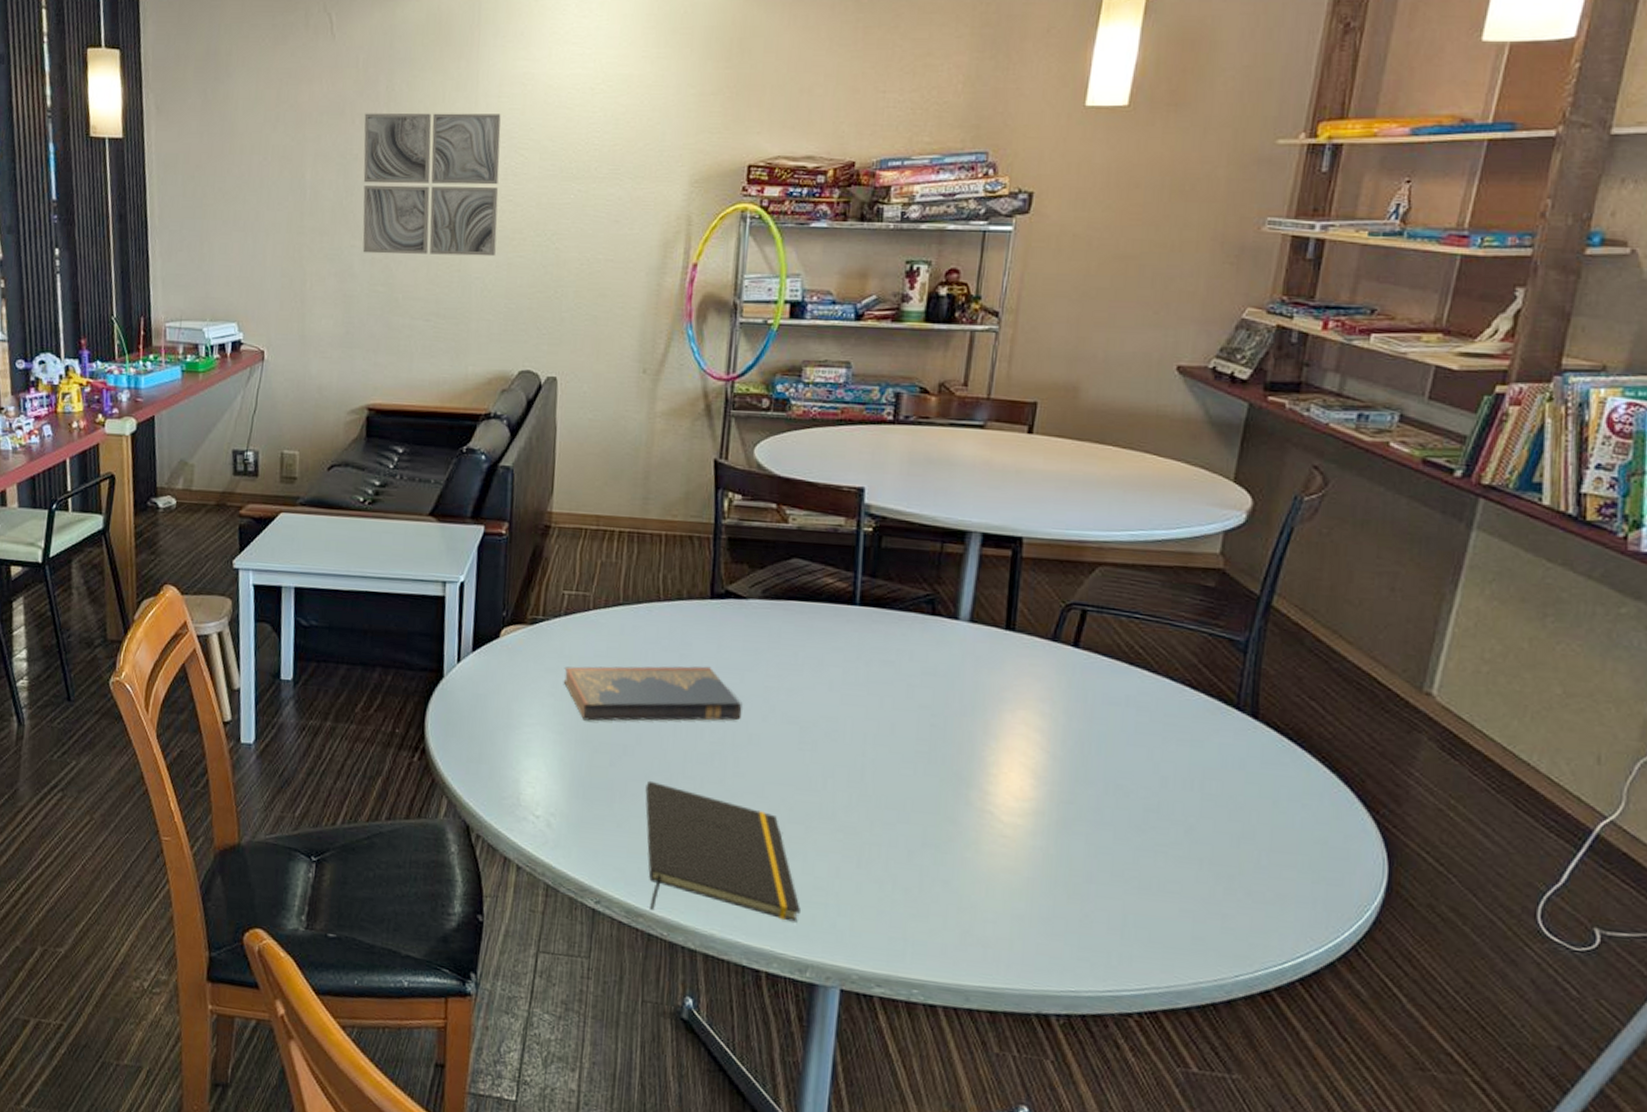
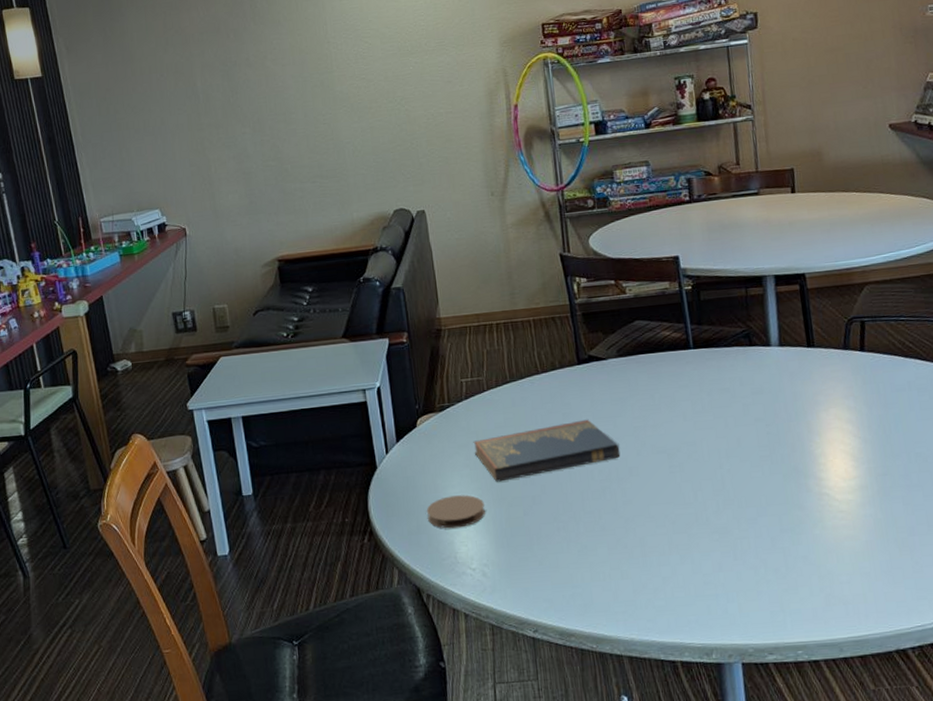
wall art: present [362,113,501,257] -> none [236,13,359,137]
coaster: none [493,726,565,766] -> present [426,495,486,529]
notepad: present [645,780,800,923] -> none [556,521,698,629]

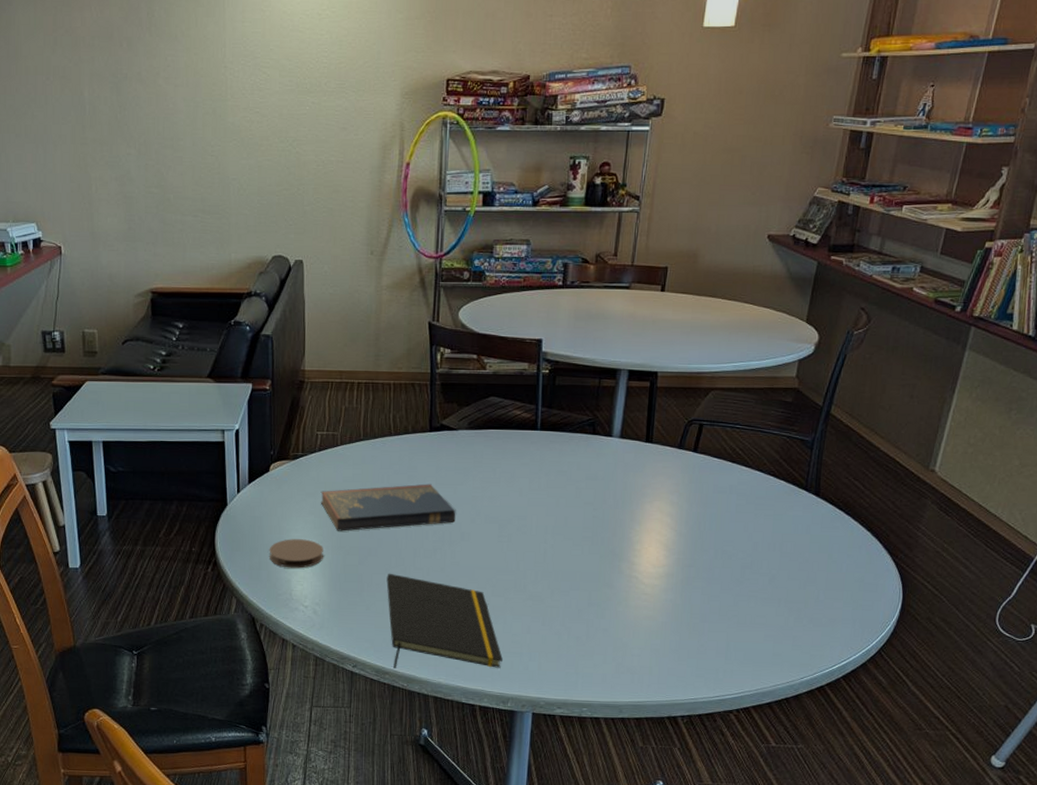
notepad: none [556,521,698,629] -> present [386,573,503,668]

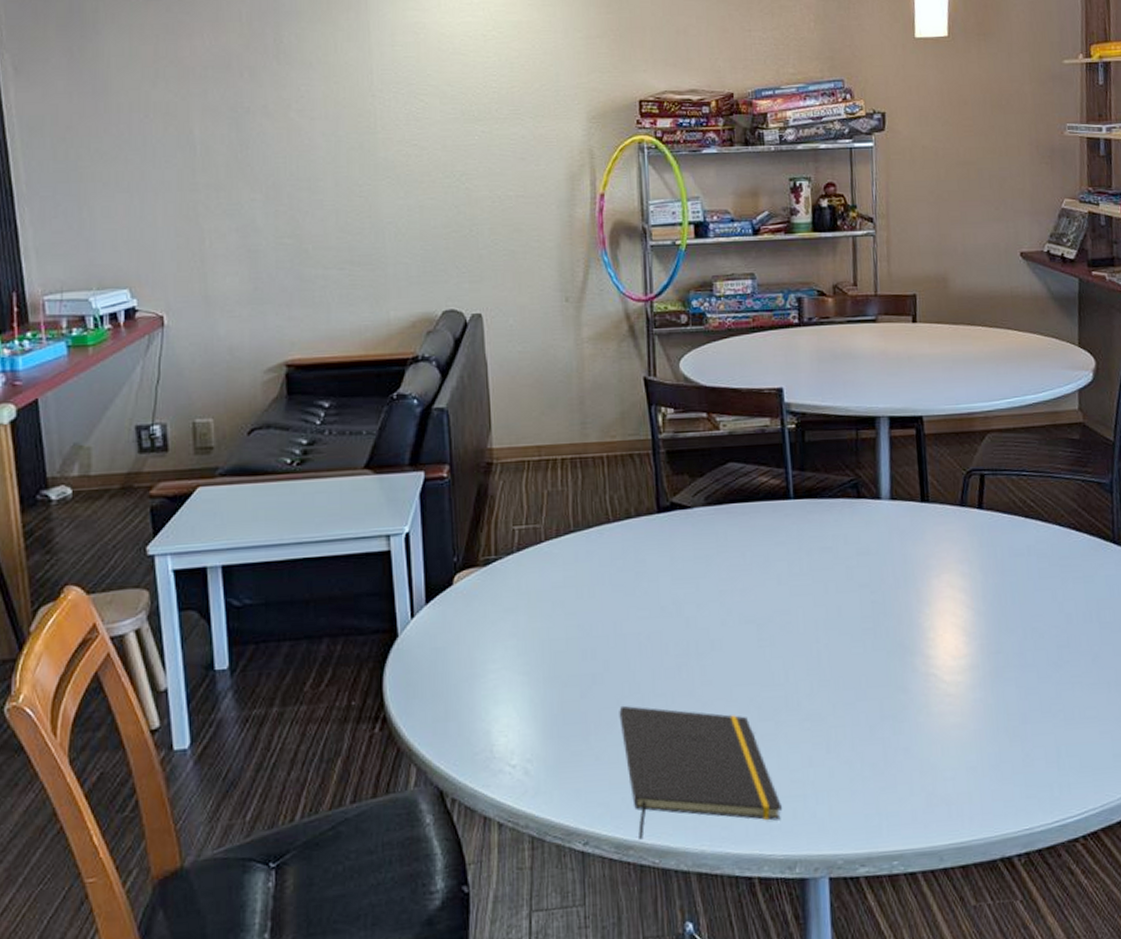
coaster: present [269,539,324,569] -> none [458,671,534,715]
hardcover book: present [320,483,456,531] -> none [523,580,702,656]

